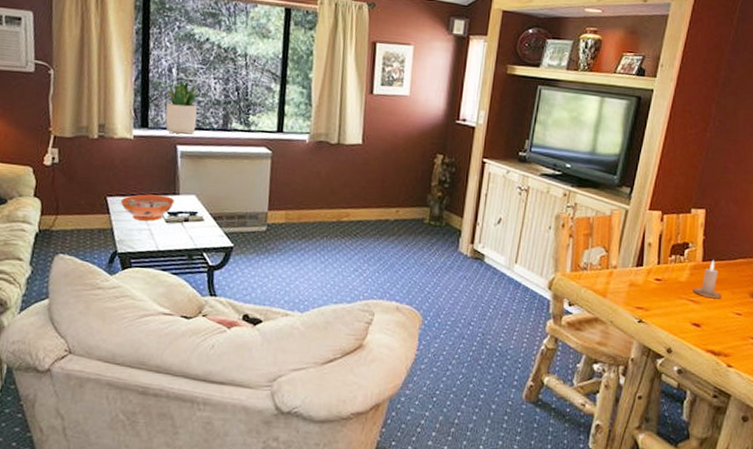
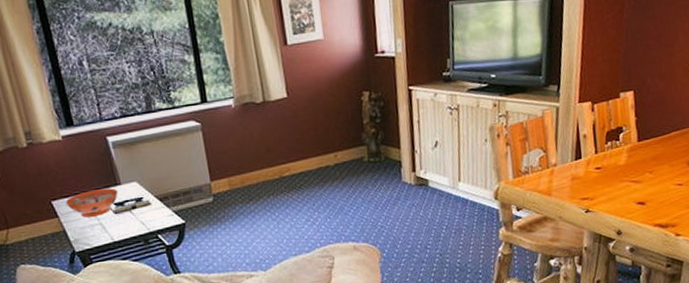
planter: present [165,77,198,135] -> none [82,65,121,126]
candle: present [693,260,721,299] -> none [633,138,661,176]

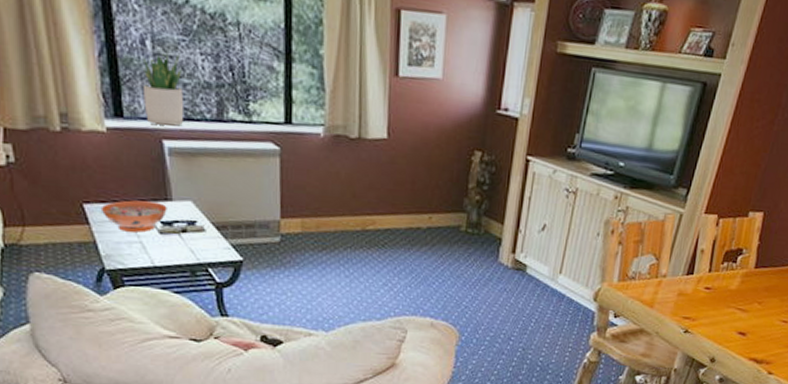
planter: none [82,65,121,126] -> present [142,51,183,126]

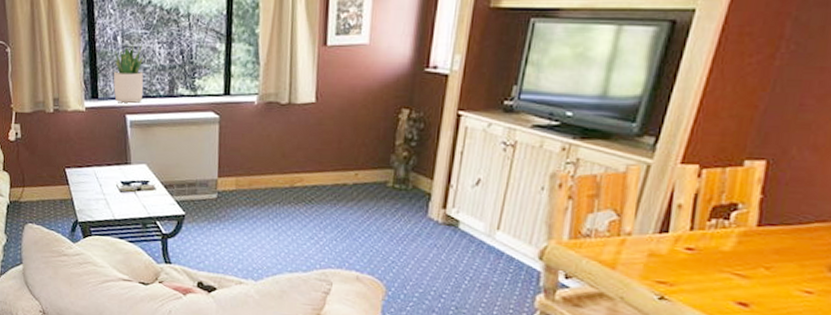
decorative bowl: present [100,200,167,233] -> none [77,165,127,191]

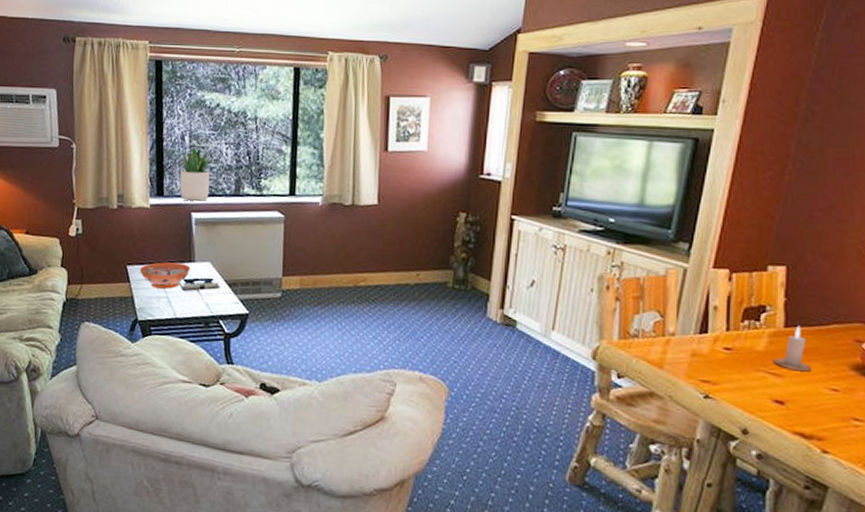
decorative bowl: none [77,165,127,191] -> present [139,262,191,289]
candle: none [741,224,783,273] -> present [774,325,811,372]

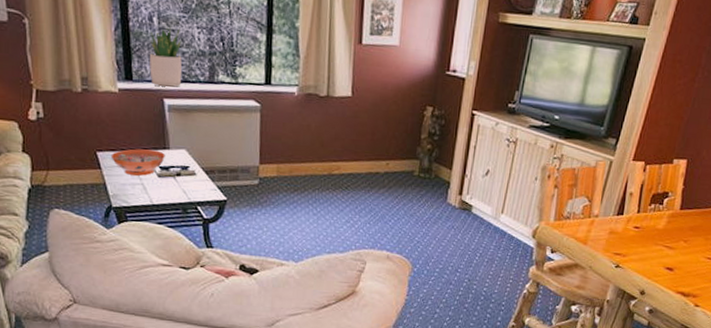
candle: present [774,325,811,372] -> none [669,208,695,245]

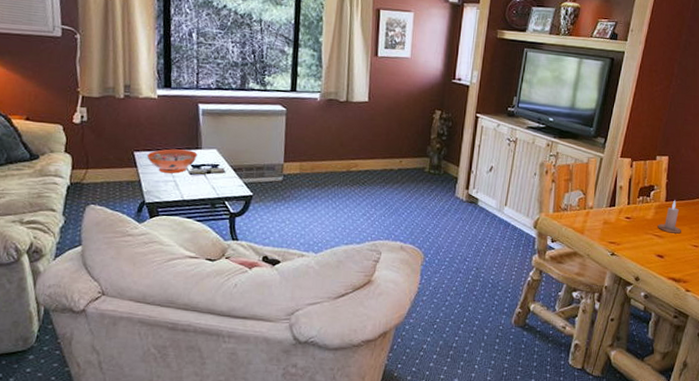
planter: present [149,26,182,87] -> none [187,41,217,94]
candle: none [669,208,695,245] -> present [658,200,681,234]

